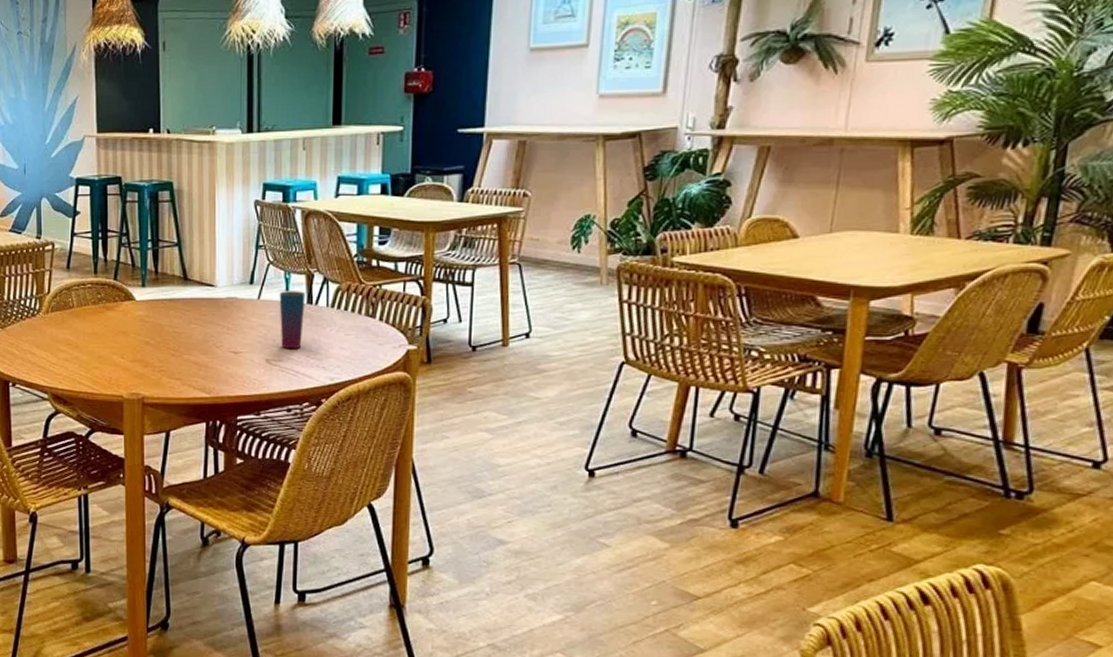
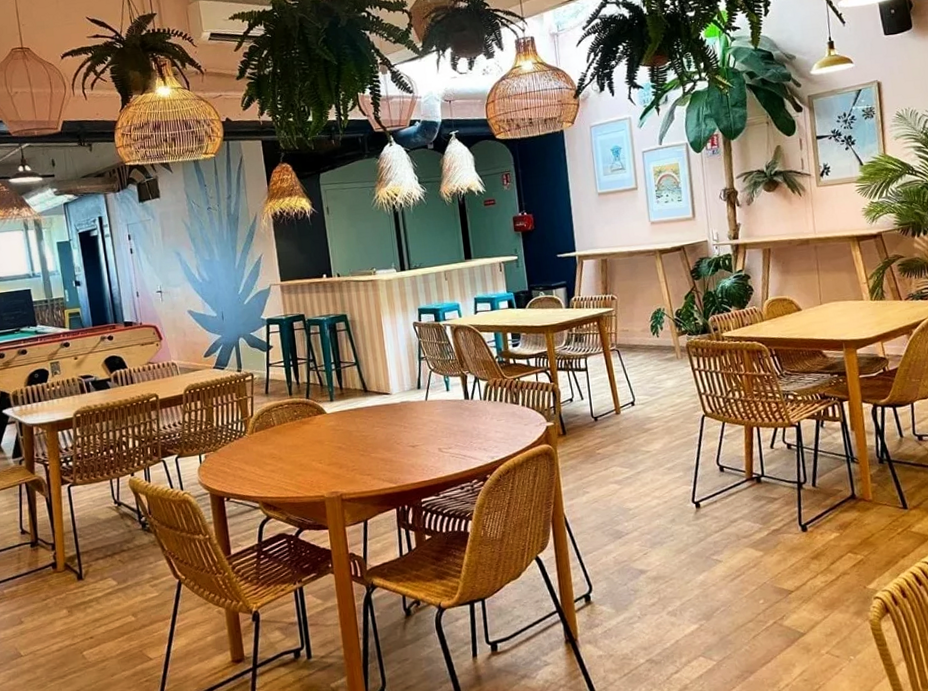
cup: present [279,291,306,350] -> none [442,390,465,438]

